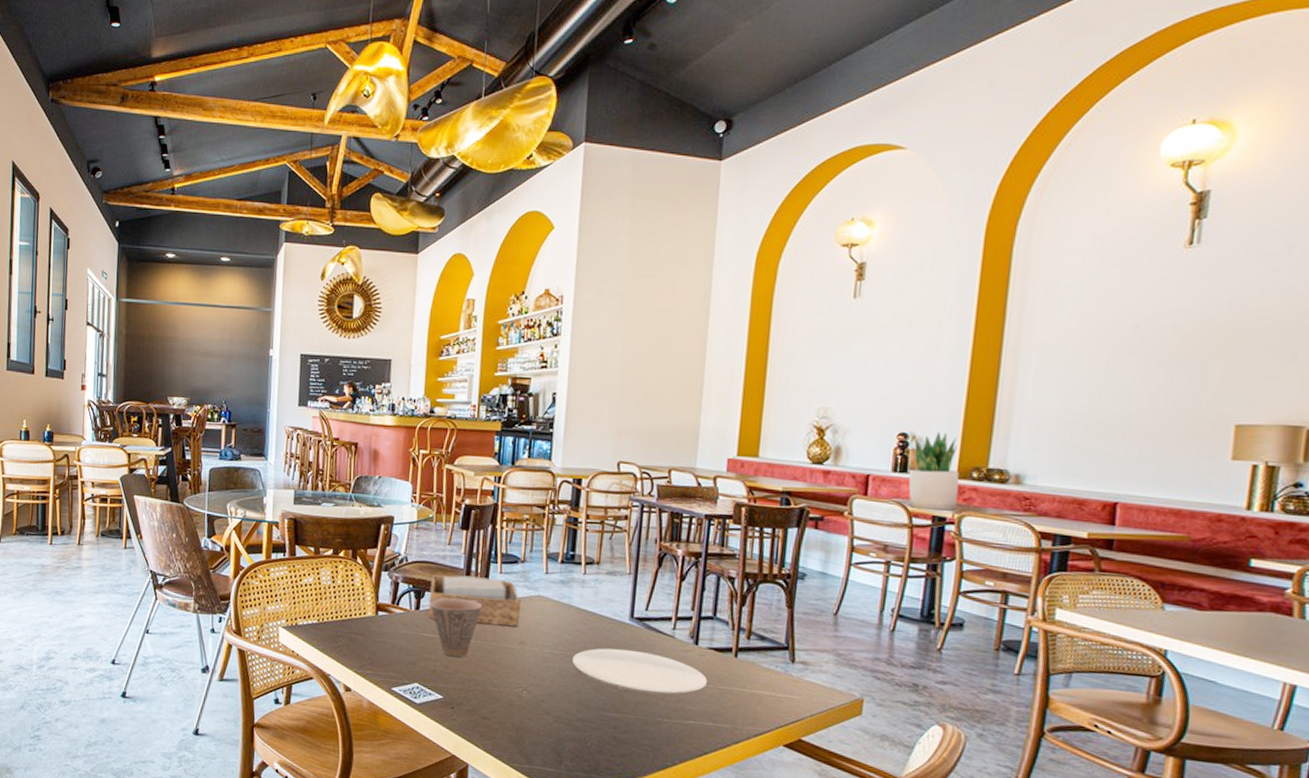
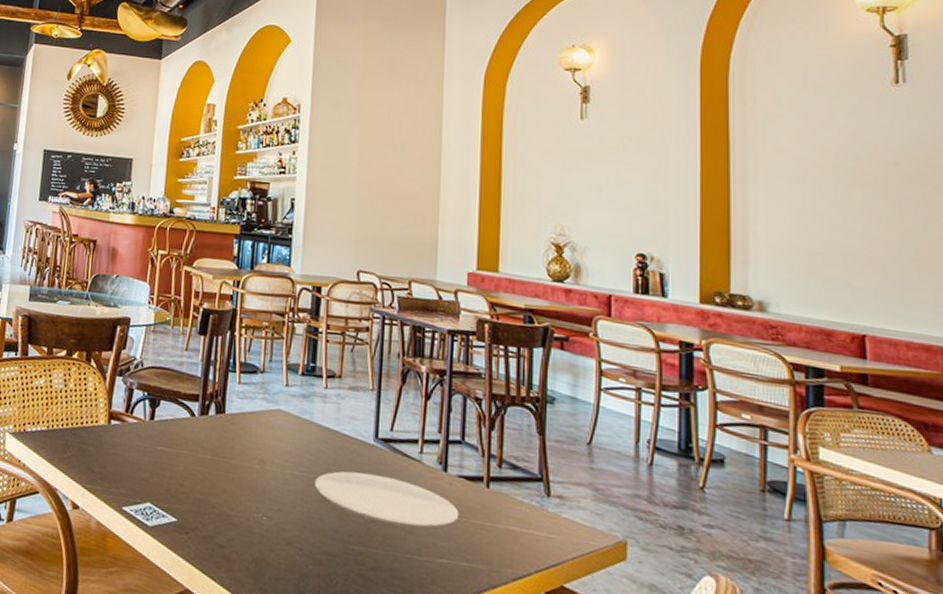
napkin holder: present [428,575,520,627] -> none [163,382,260,444]
cup: present [430,597,483,658] -> none [165,408,220,476]
planter: present [908,431,960,511] -> none [651,254,703,337]

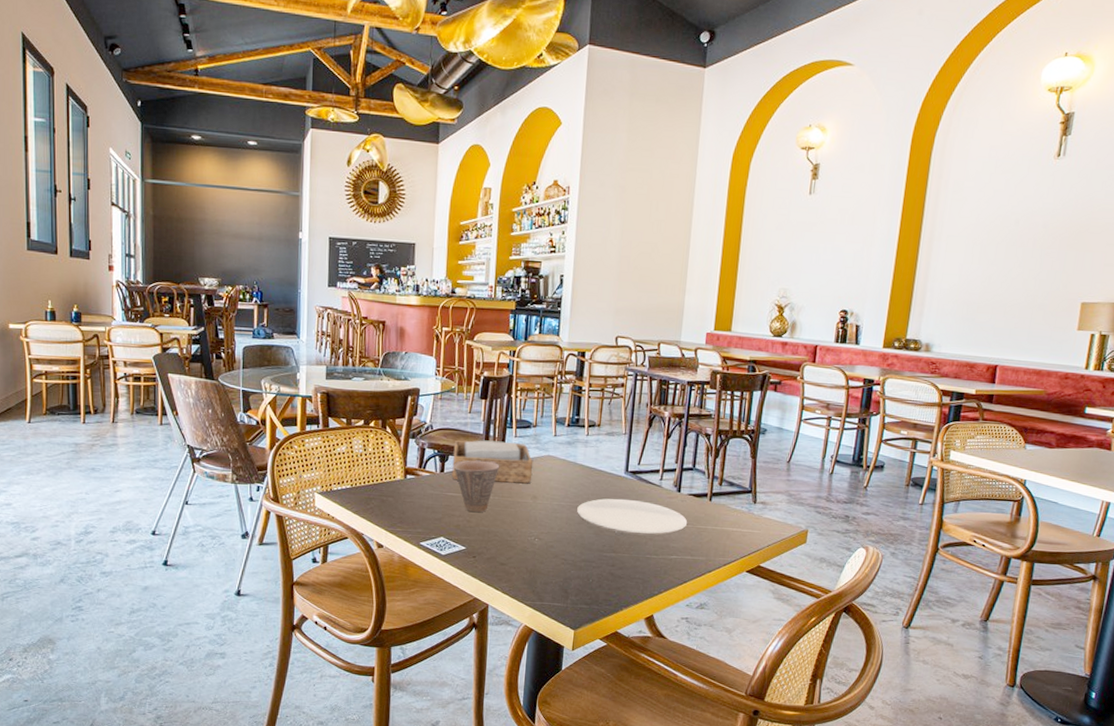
napkin holder: none [163,382,260,444] -> present [451,440,533,484]
cup: none [165,408,220,476] -> present [453,460,500,513]

